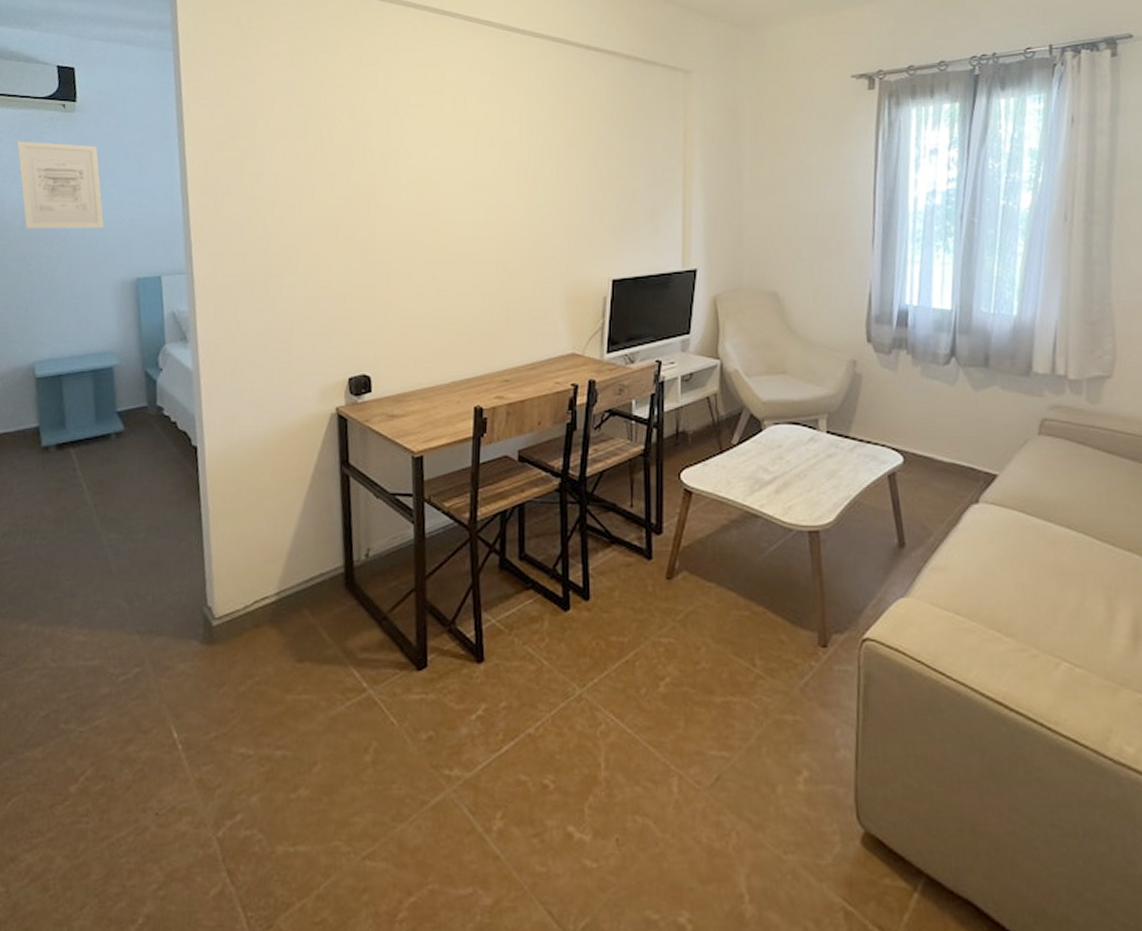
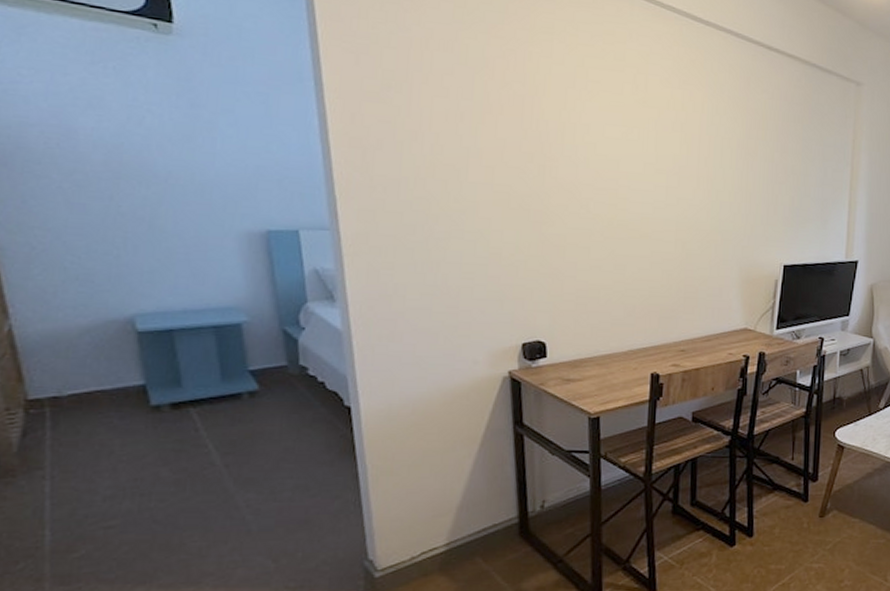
wall art: present [17,141,105,229] -> none [90,59,221,173]

